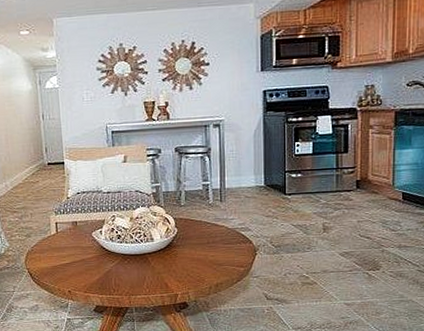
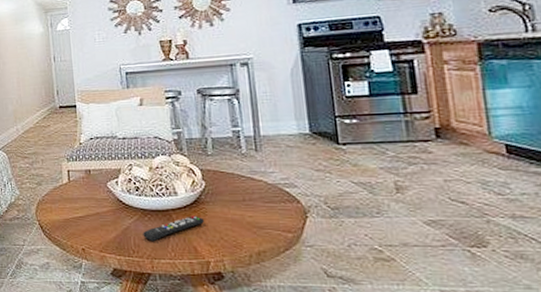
remote control: none [122,257,175,280] -> present [143,215,204,241]

